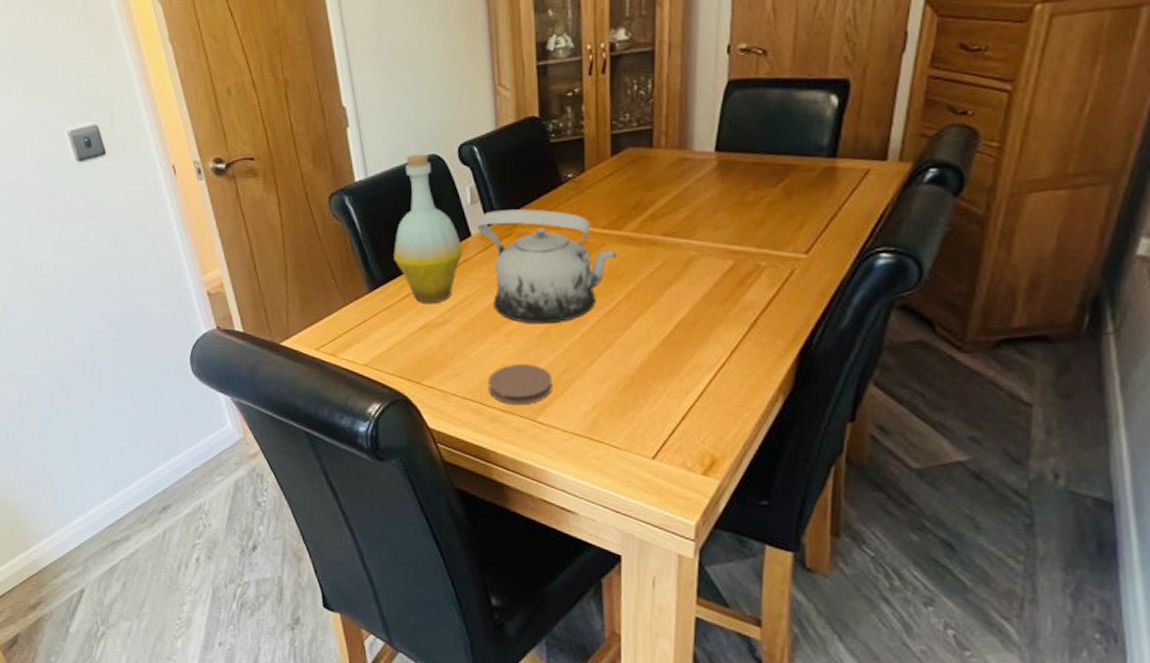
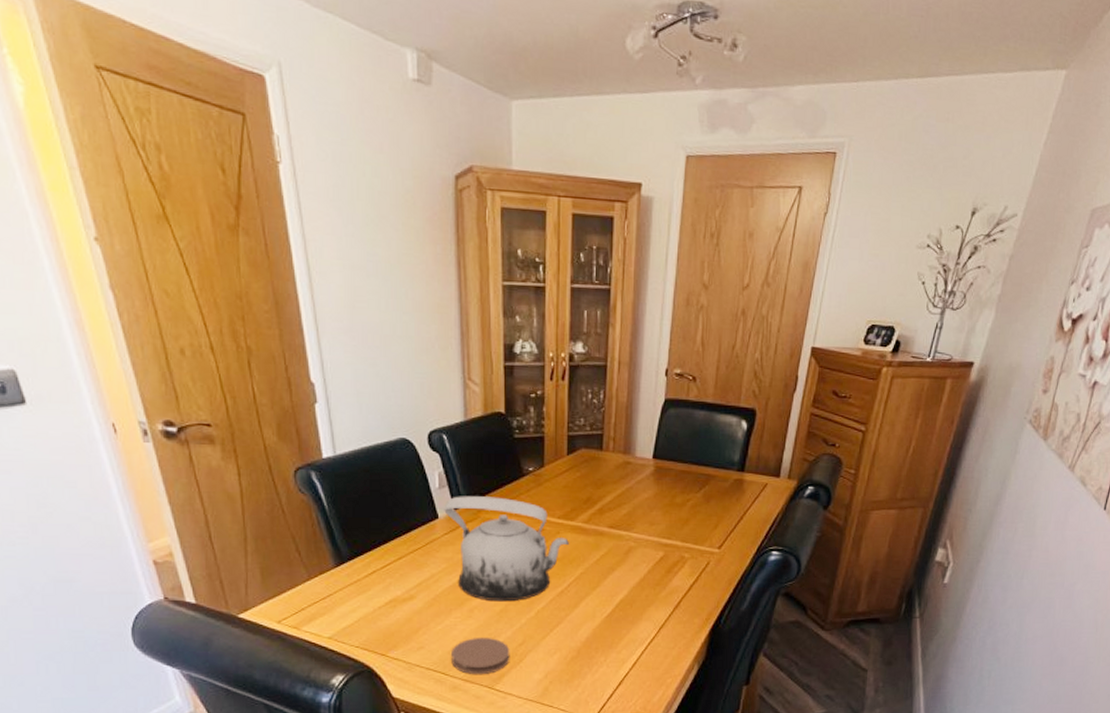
bottle: present [394,153,463,304] -> none [361,436,430,581]

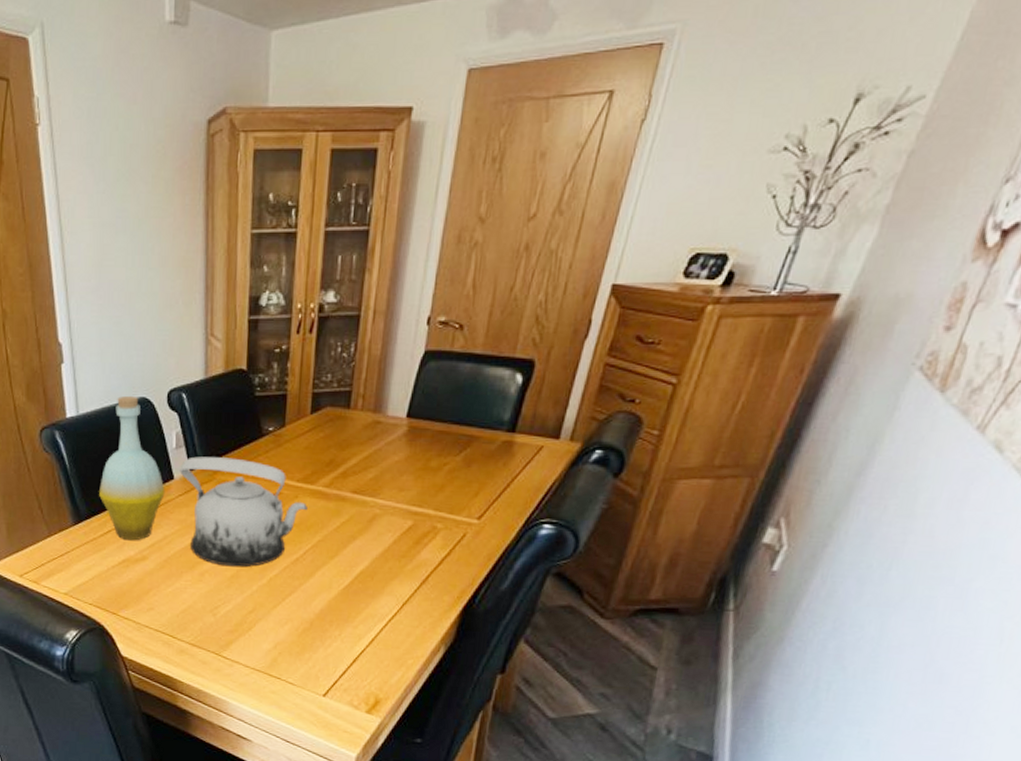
bottle: none [361,436,430,581] -> present [99,395,165,541]
coaster: present [451,638,510,675] -> none [180,602,239,641]

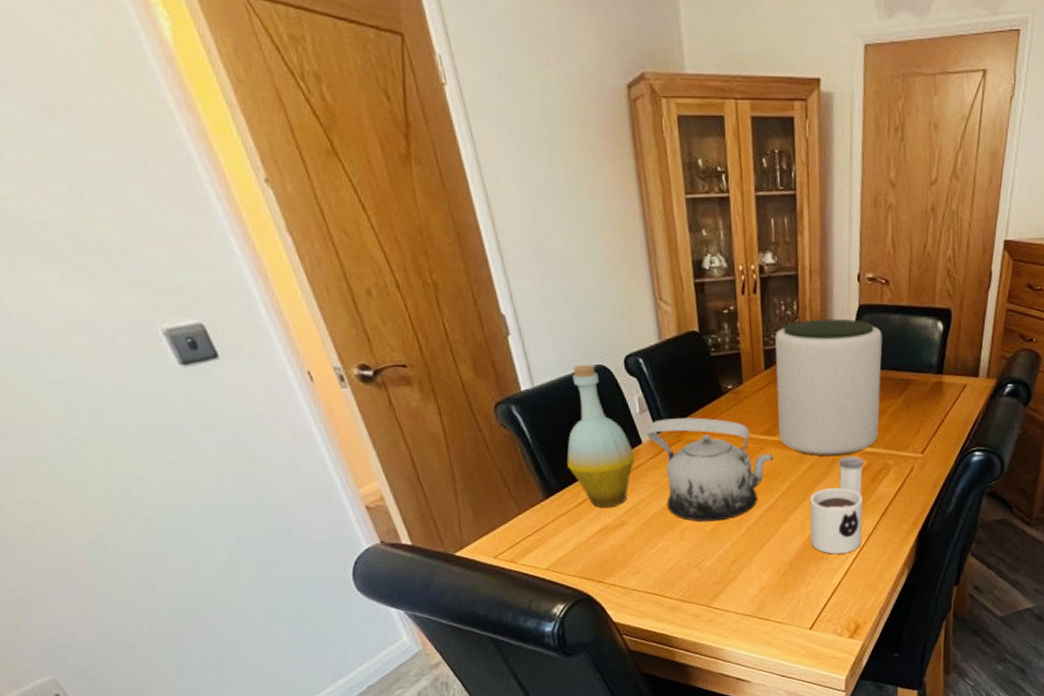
plant pot: none [316,363,448,513] -> present [775,318,883,457]
mug: none [337,546,402,620] -> present [810,488,863,554]
salt shaker: none [377,513,408,559] -> present [839,455,864,496]

